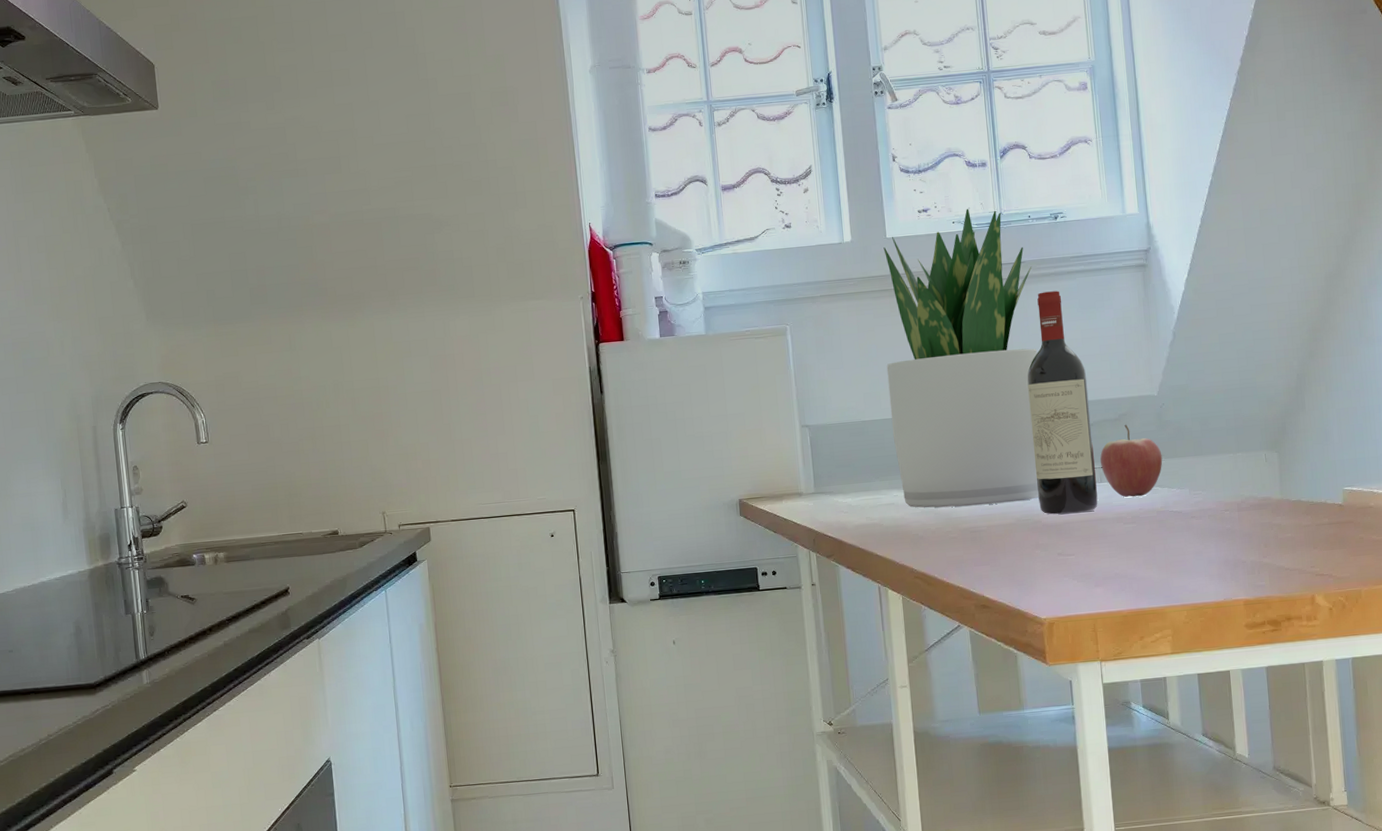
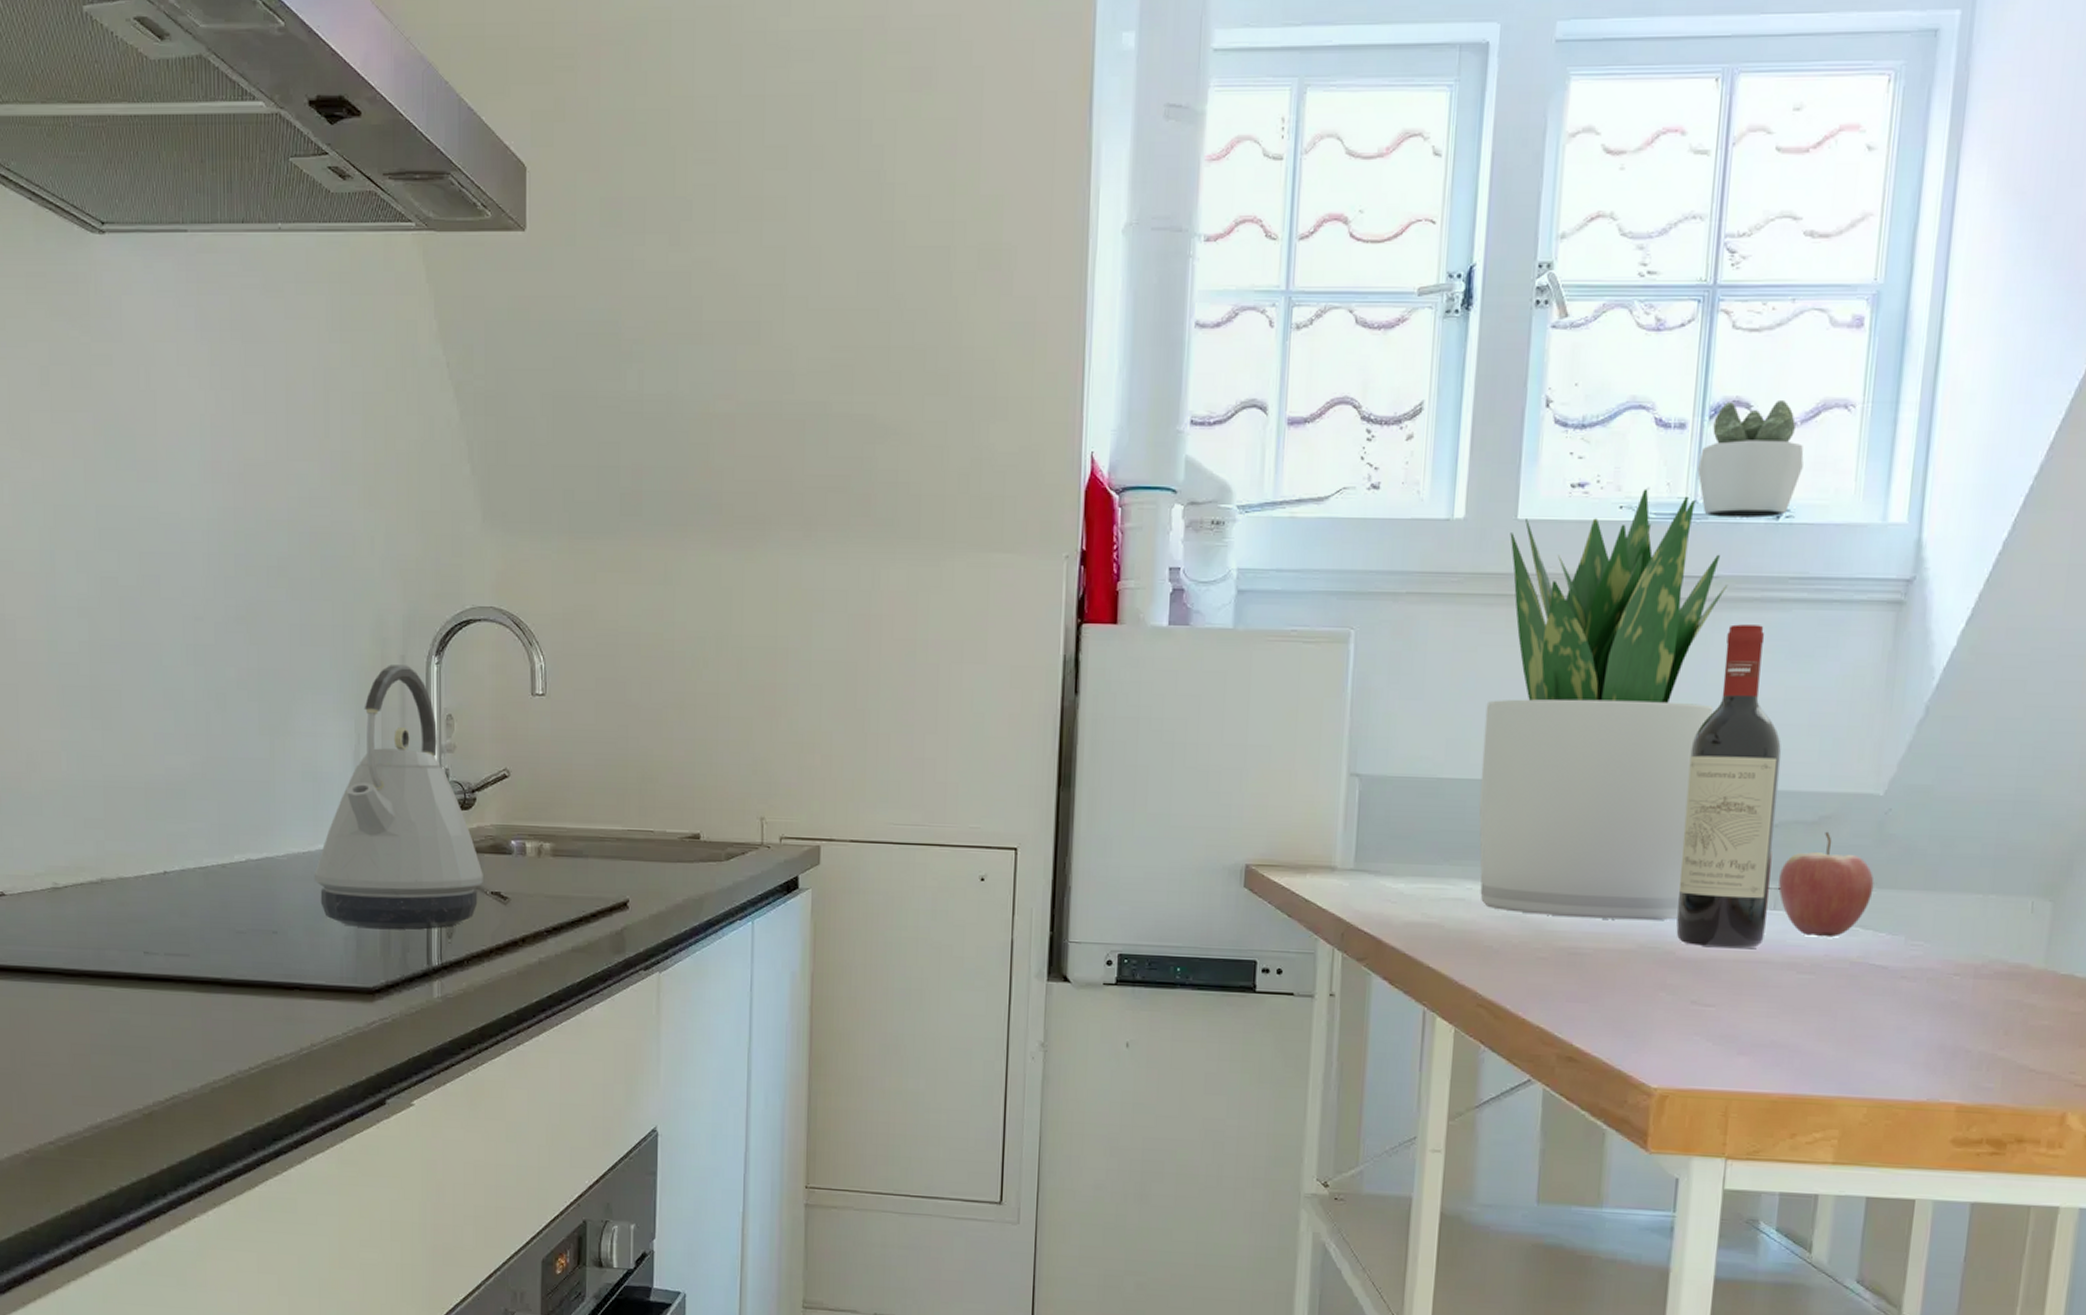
kettle: none [38,433,174,638] -> present [313,665,483,930]
succulent plant: none [998,141,1066,222] -> present [1697,399,1804,518]

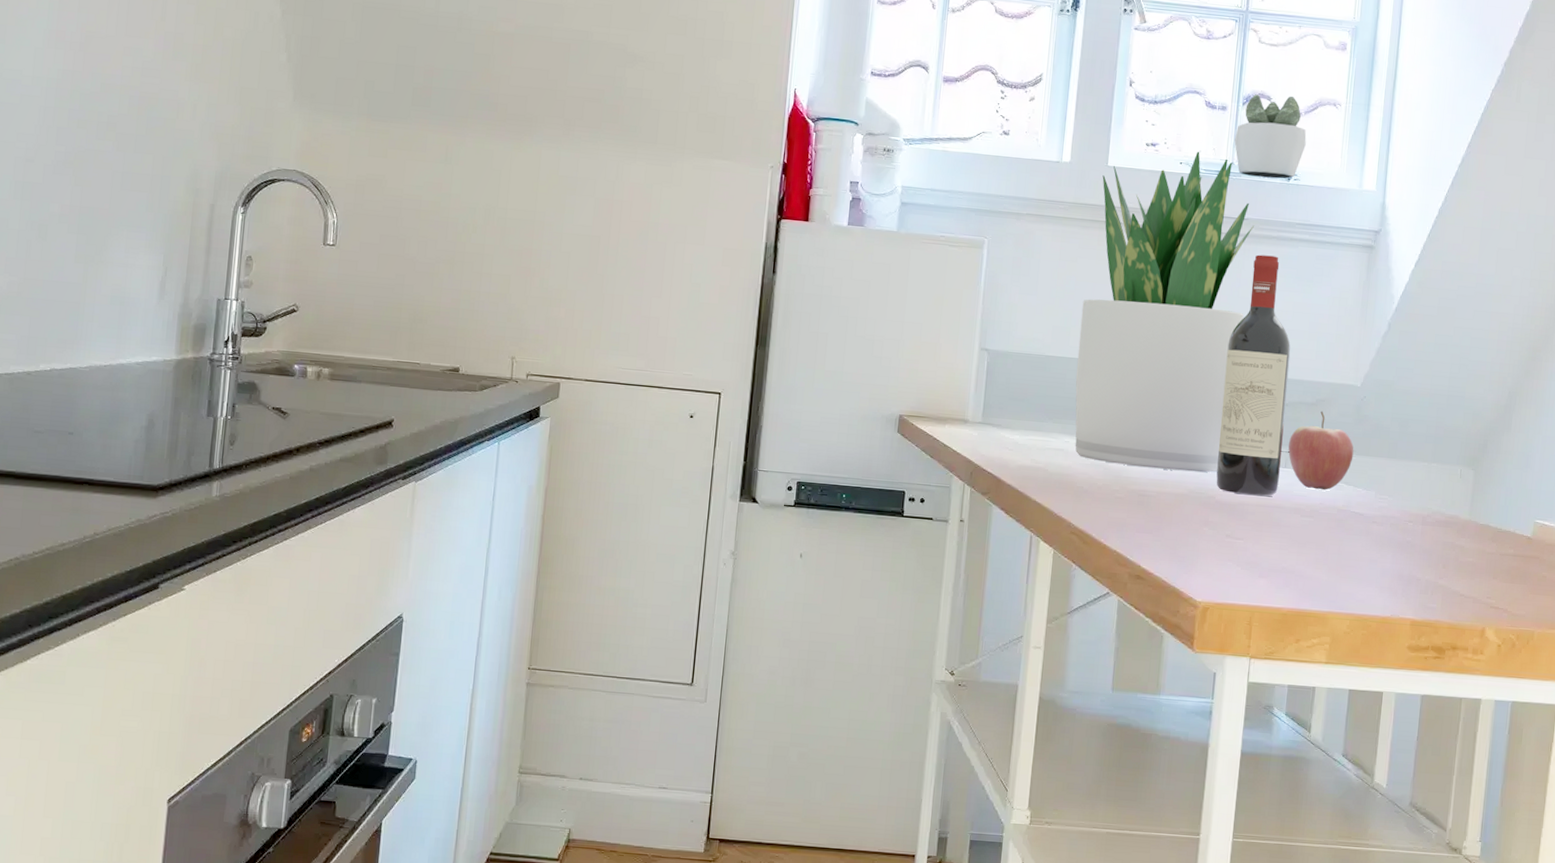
kettle: present [313,665,483,930] -> none [112,211,267,437]

